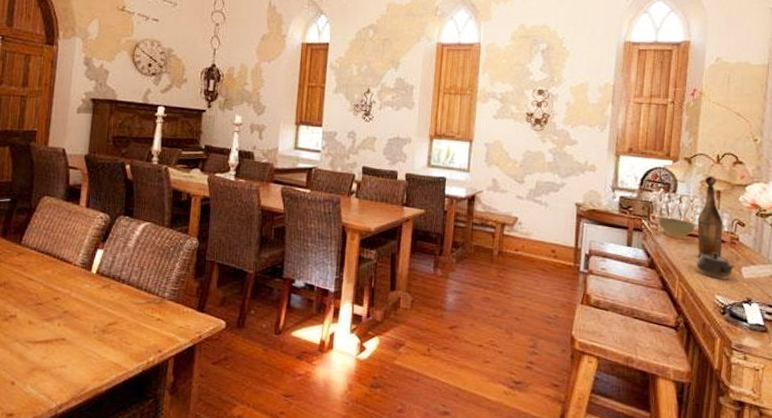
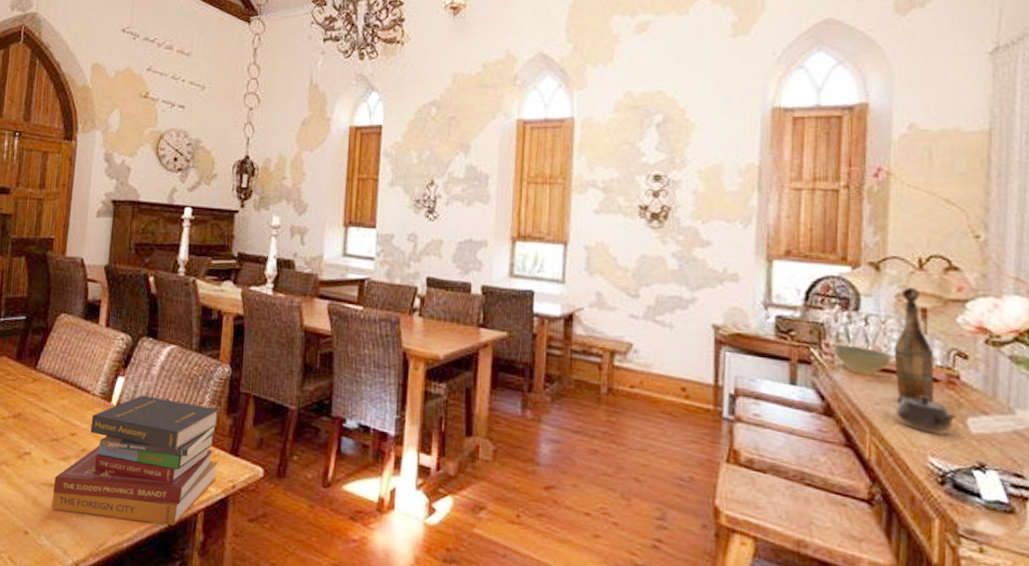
books: none [36,264,188,371] -> present [51,395,219,526]

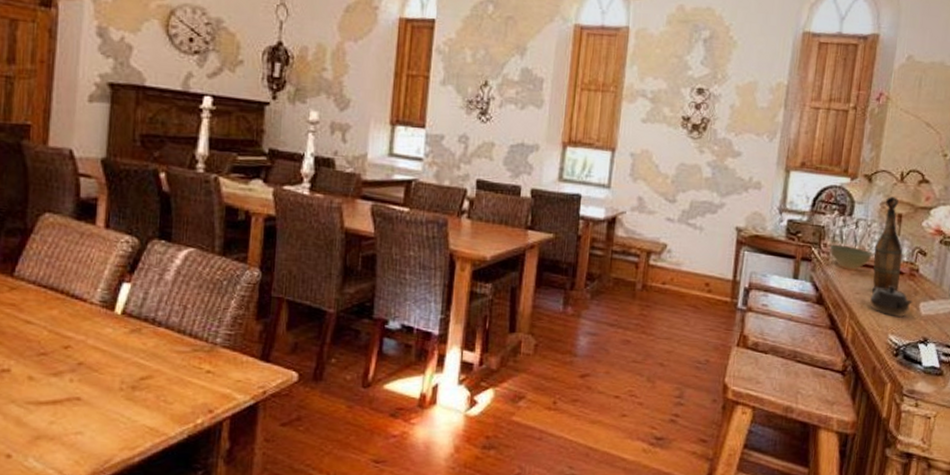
books: present [51,395,219,526] -> none [41,302,247,436]

